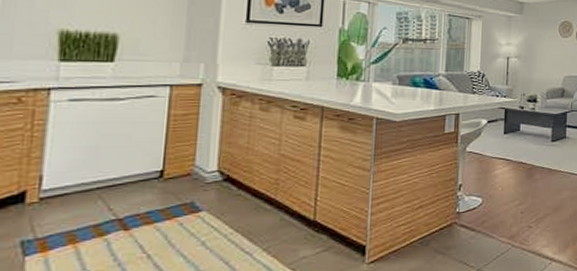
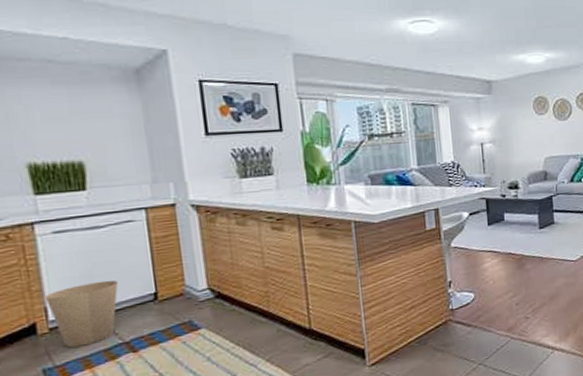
trash can: none [42,153,125,220] -> present [44,280,118,348]

